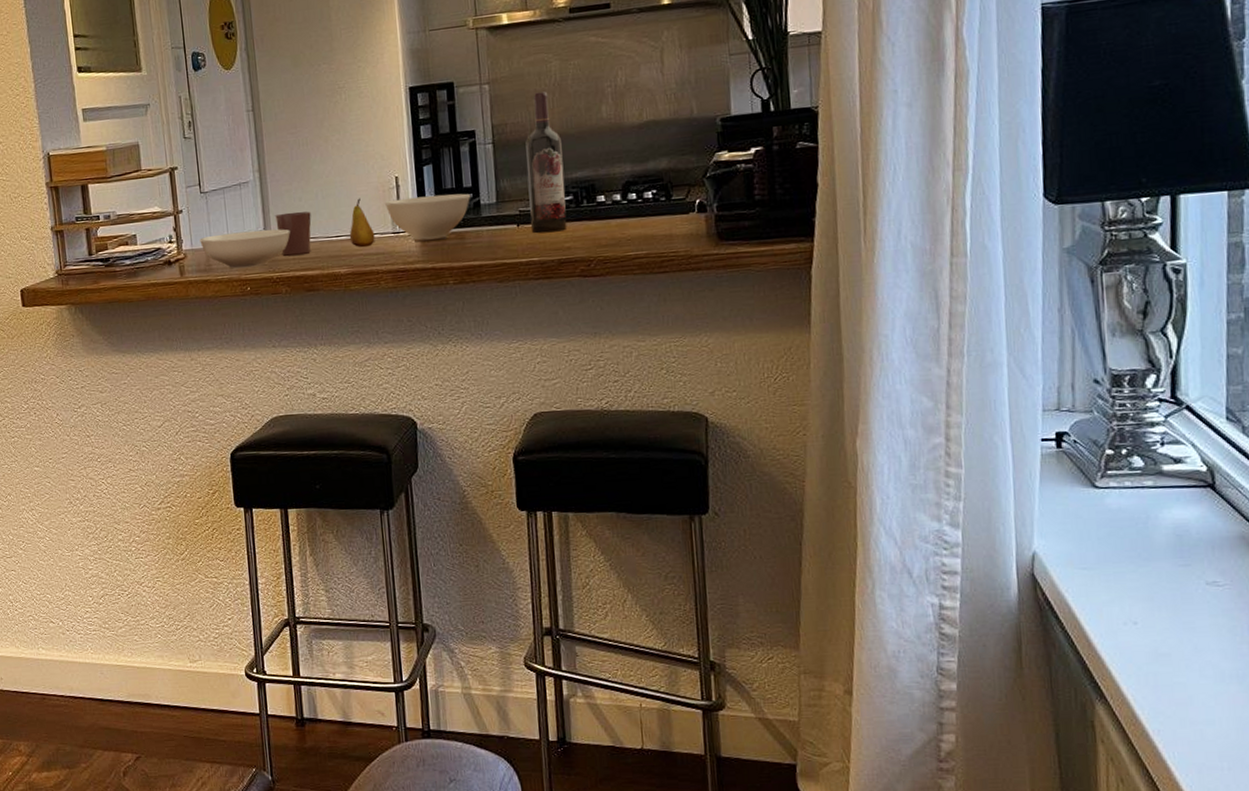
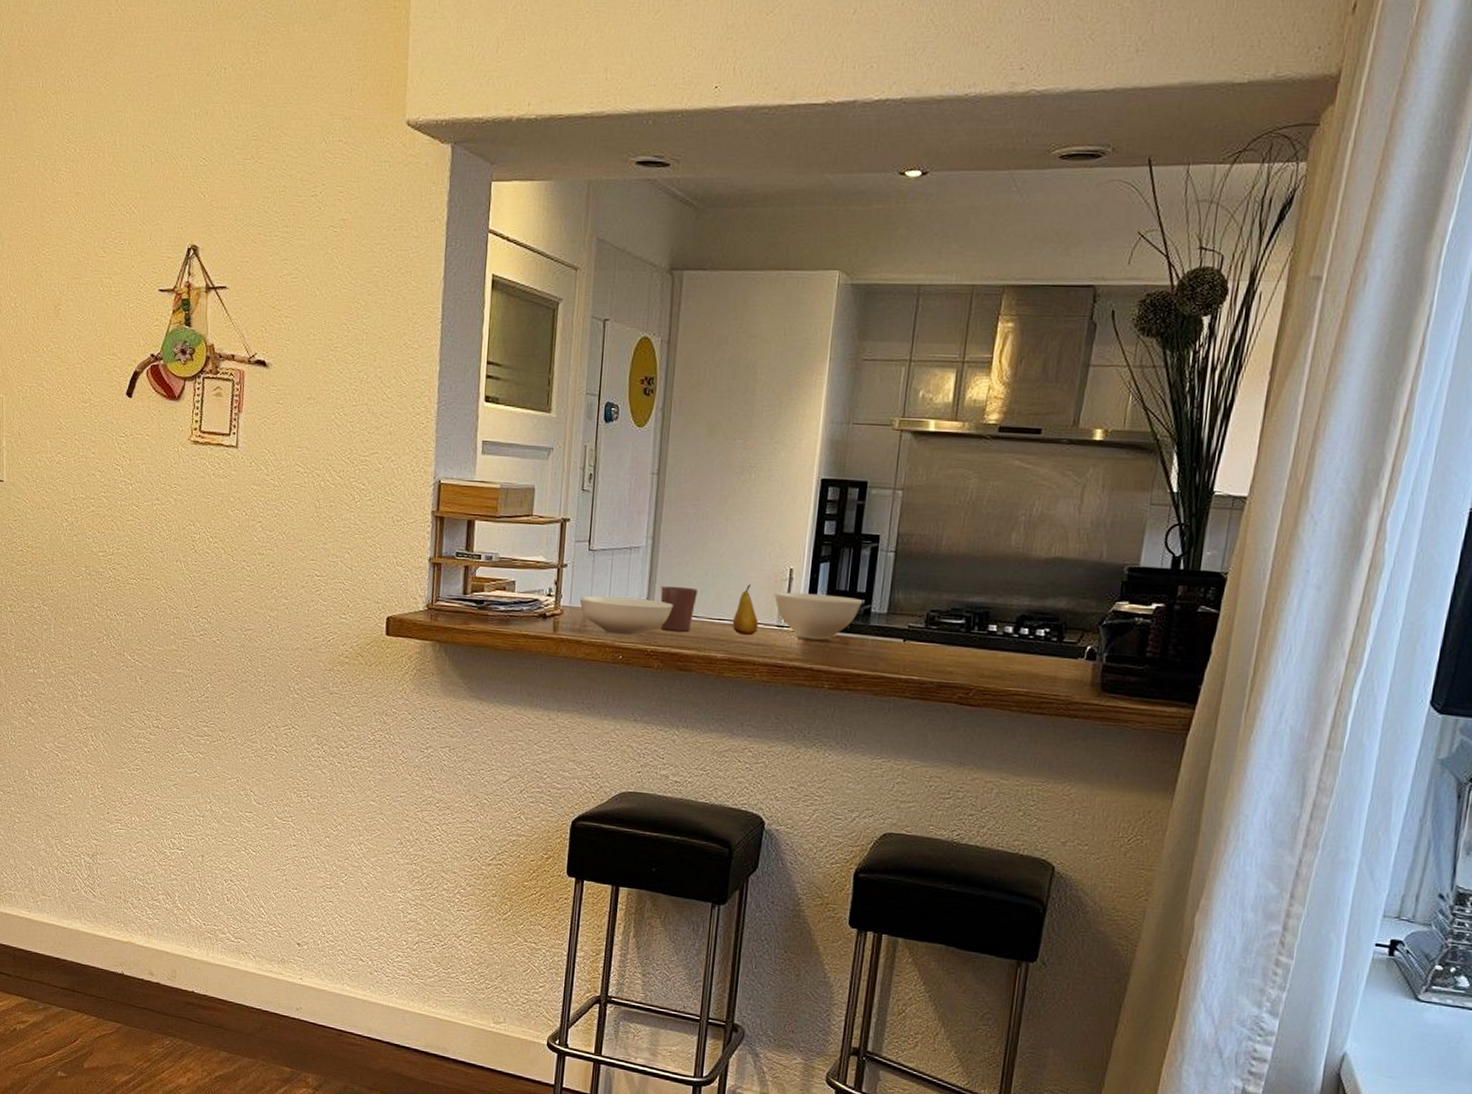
wine bottle: present [525,91,568,234] -> none [916,507,965,655]

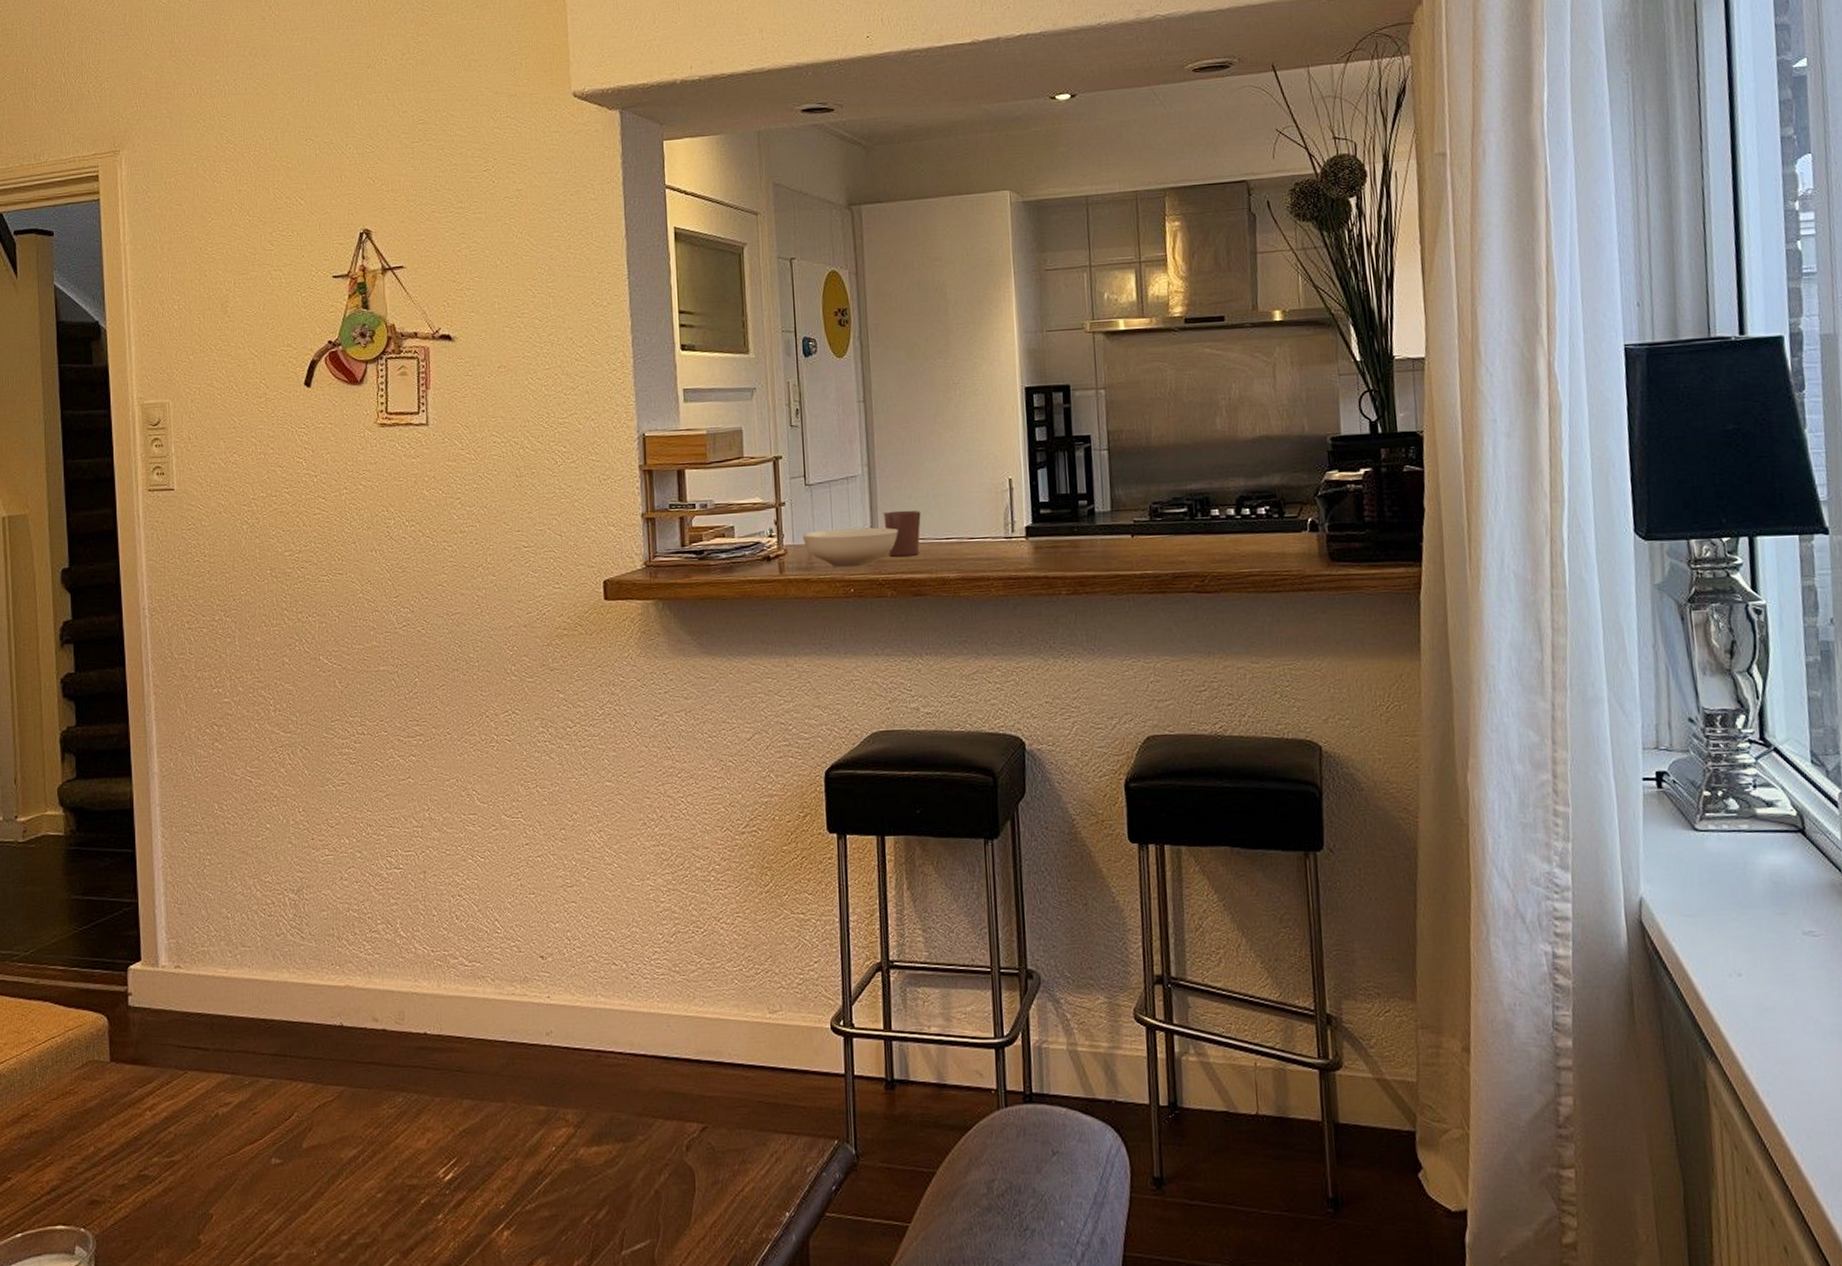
fruit: present [732,584,759,636] -> none [960,499,987,552]
bowl: present [773,592,863,643] -> none [996,499,1086,550]

